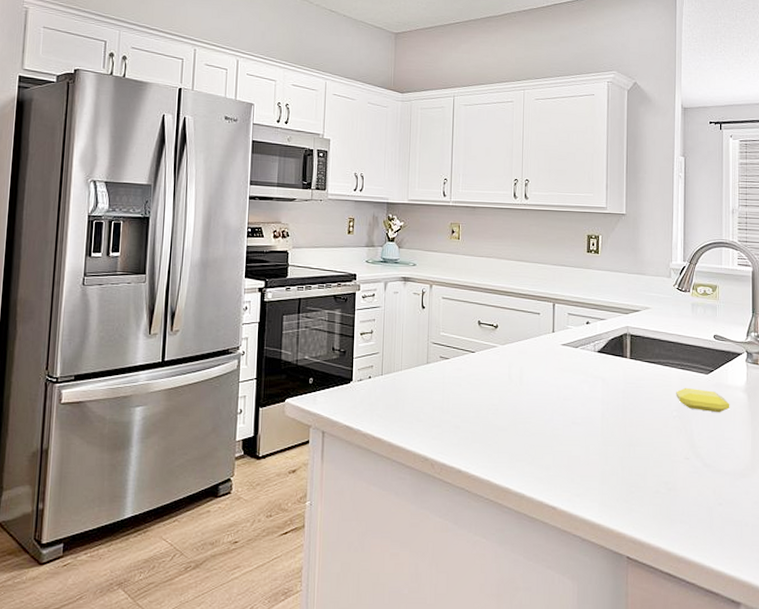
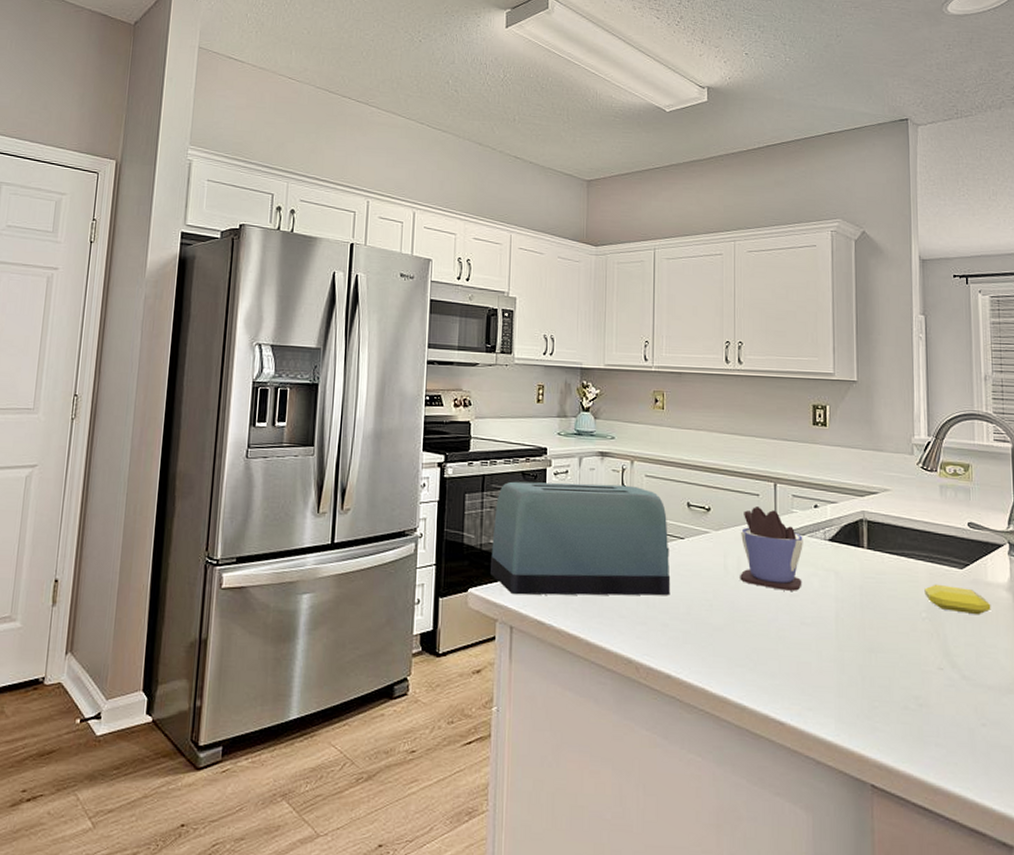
toaster: none [305,304,463,404] -> present [491,481,671,596]
cup: none [522,324,576,396] -> present [740,507,803,591]

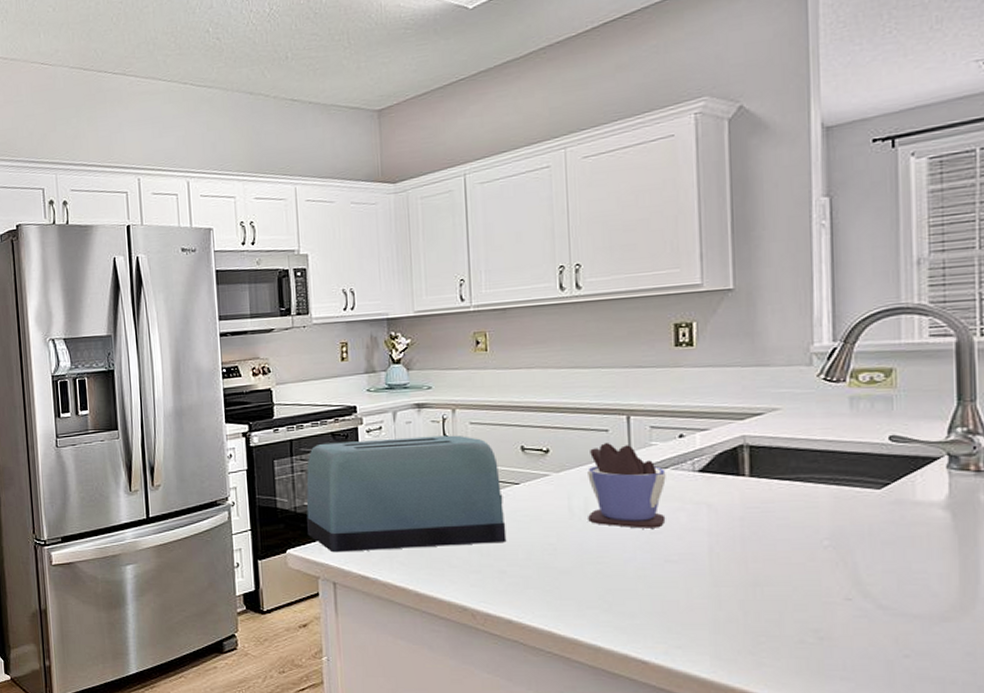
soap bar: present [924,584,991,615] -> none [827,508,921,539]

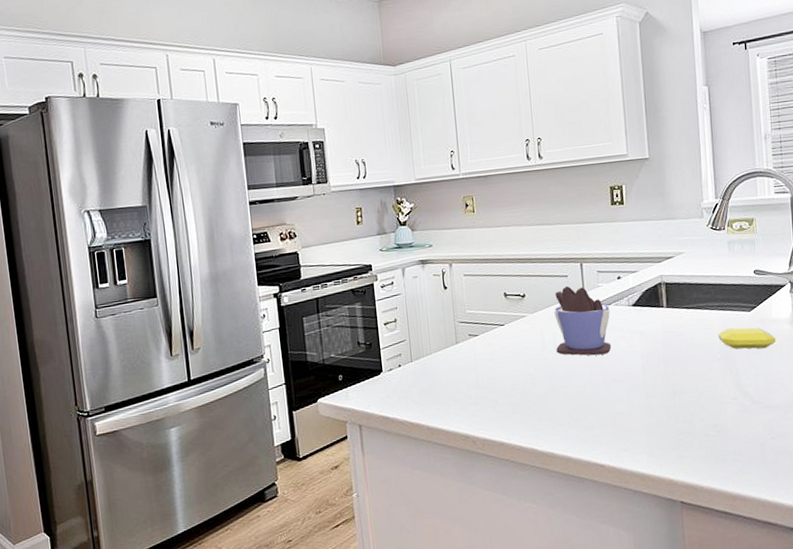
toaster: present [306,435,507,553] -> none [332,286,497,398]
soap bar: none [827,508,921,539] -> present [718,327,776,349]

